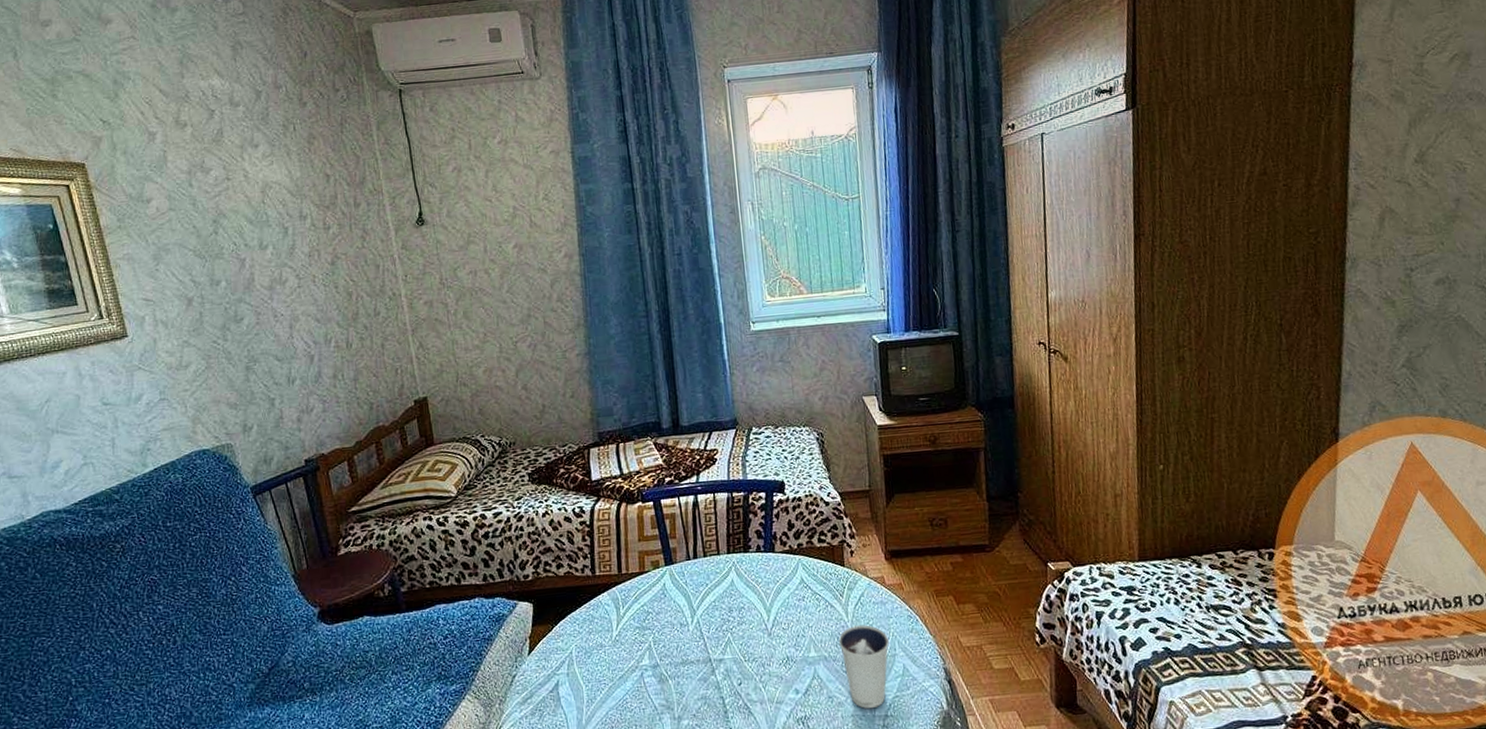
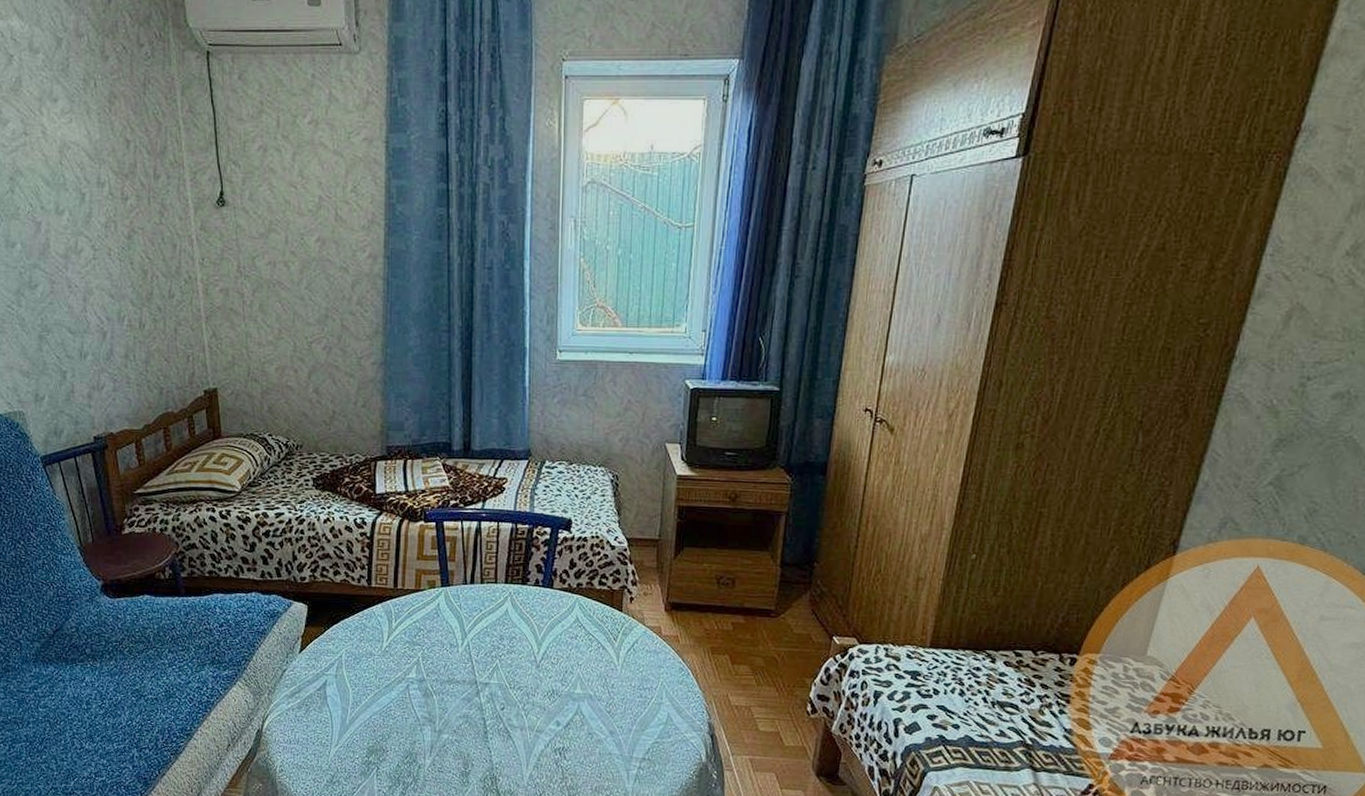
dixie cup: present [838,624,889,708] -> none [606,670,657,750]

